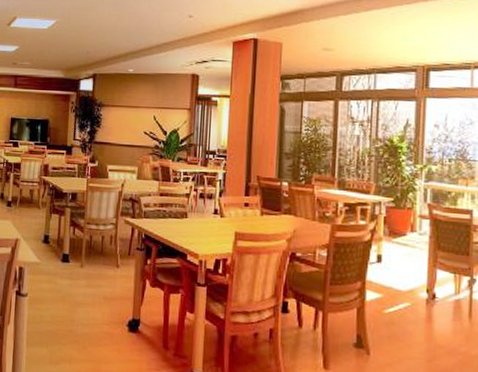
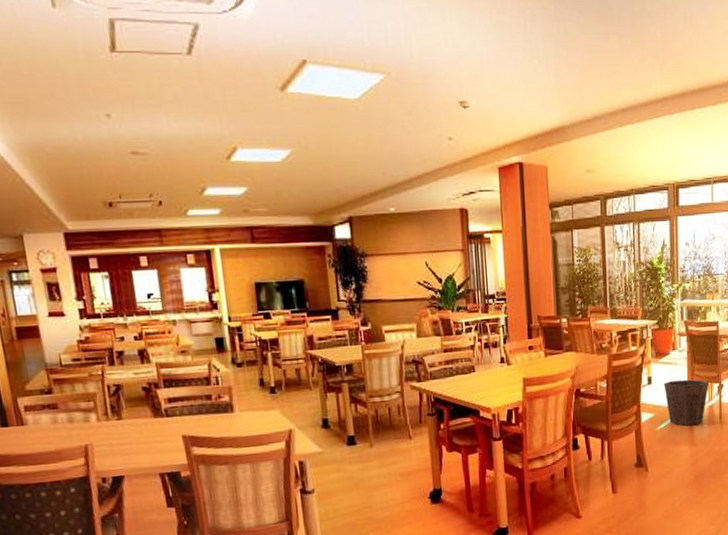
waste bin: none [396,263,456,317] -> present [664,379,708,426]

